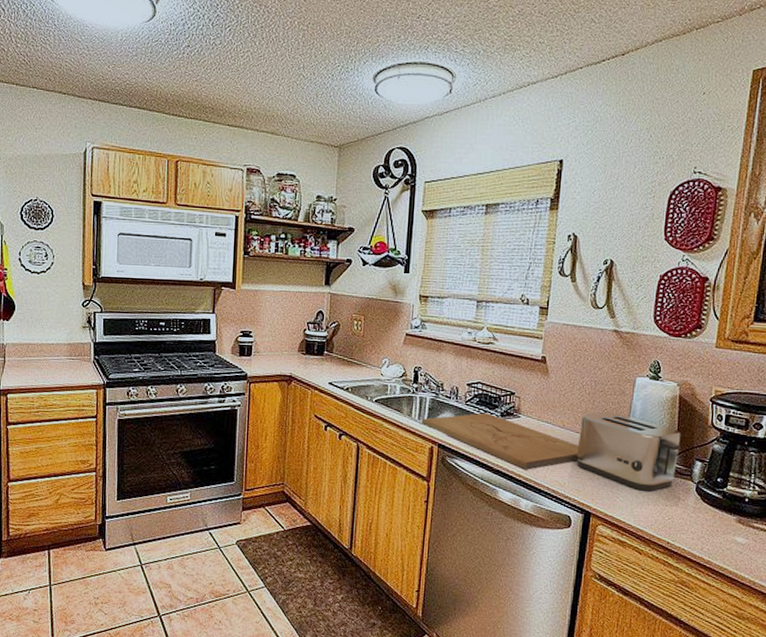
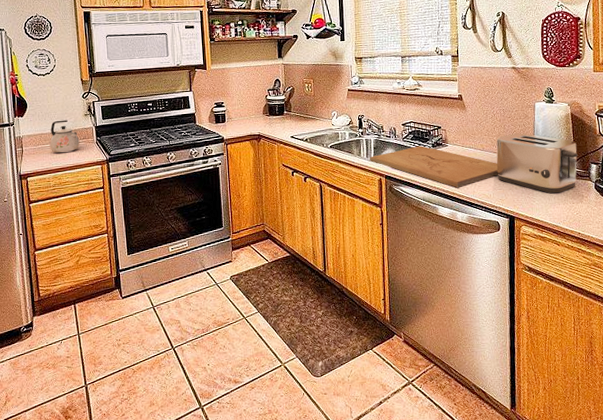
kettle: none [37,330,73,370] -> present [49,120,80,153]

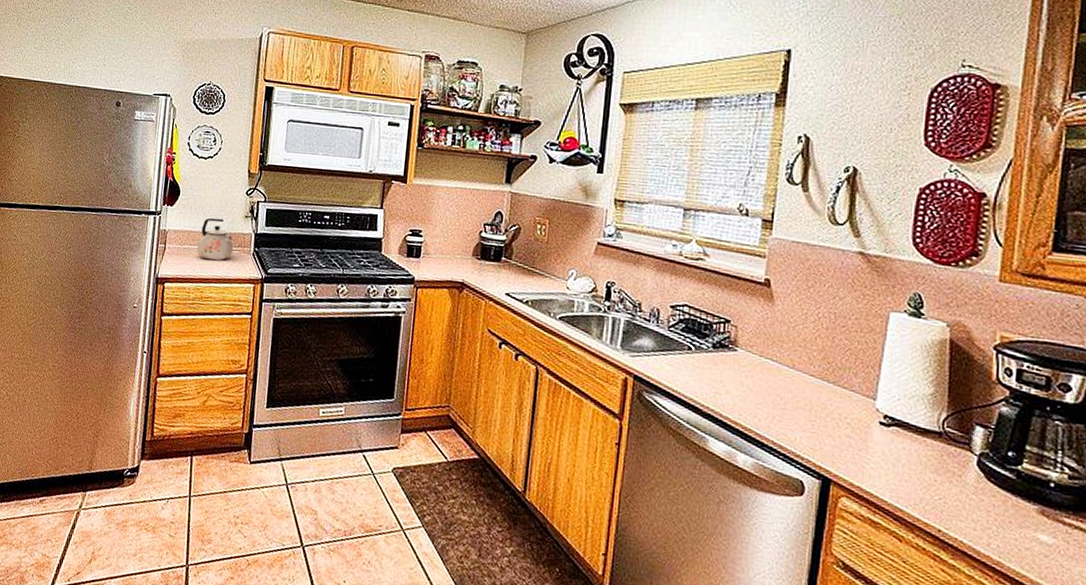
cutting board: present [369,146,498,188] -> none [613,341,813,417]
toaster: present [496,133,579,194] -> none [810,351,955,460]

